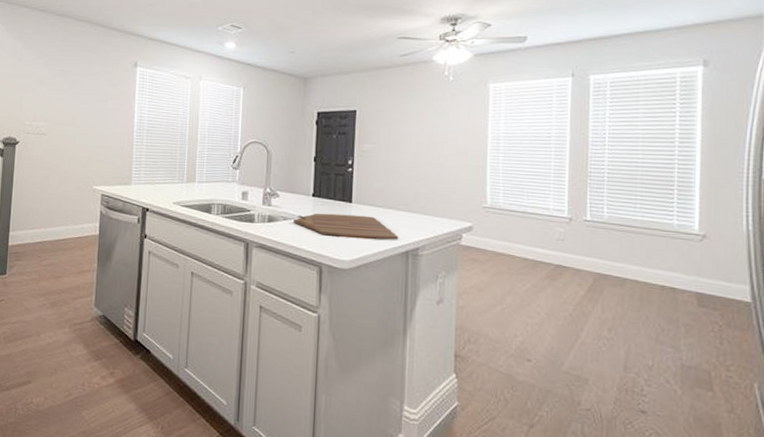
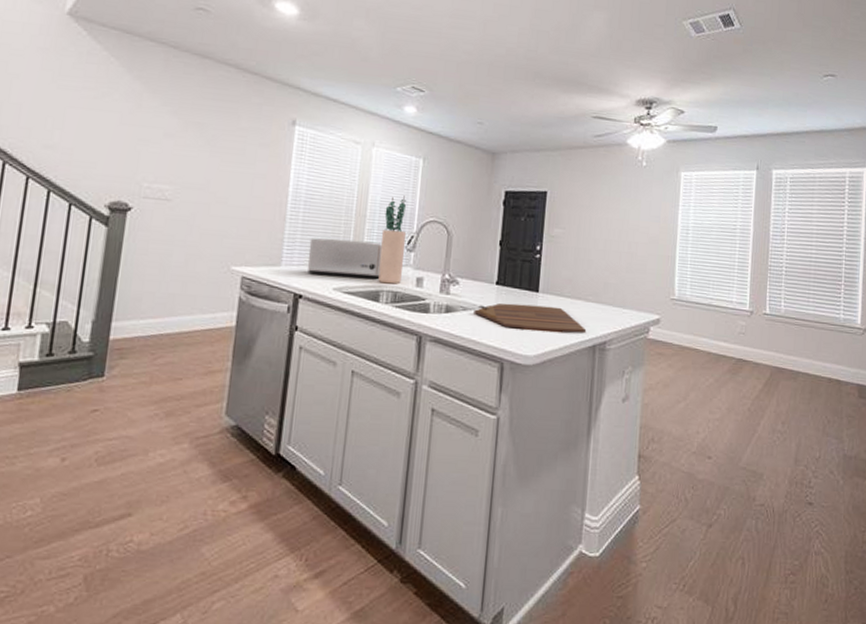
toaster: none [151,160,212,195] -> present [307,237,382,280]
vase: none [210,121,231,198] -> present [378,196,407,285]

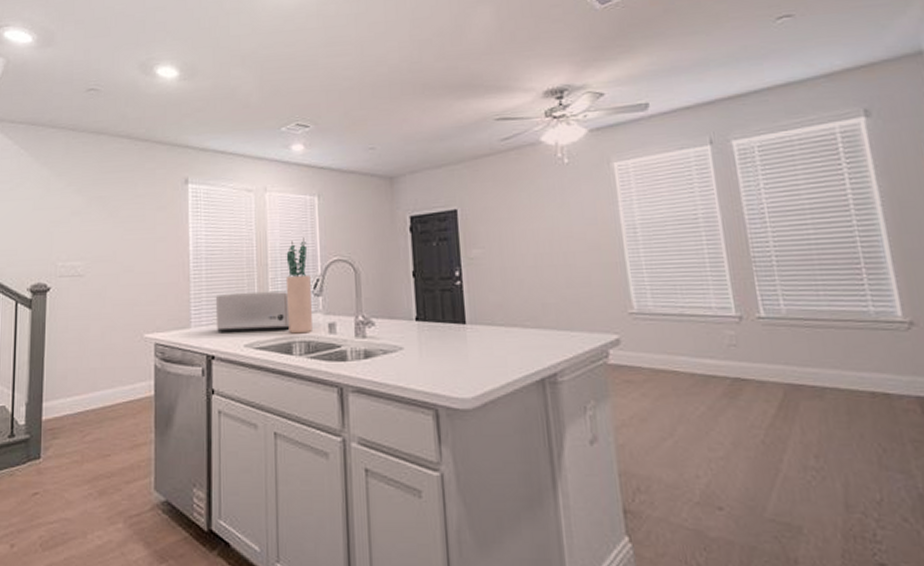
cutting board: present [474,303,587,334] -> none [396,338,531,369]

